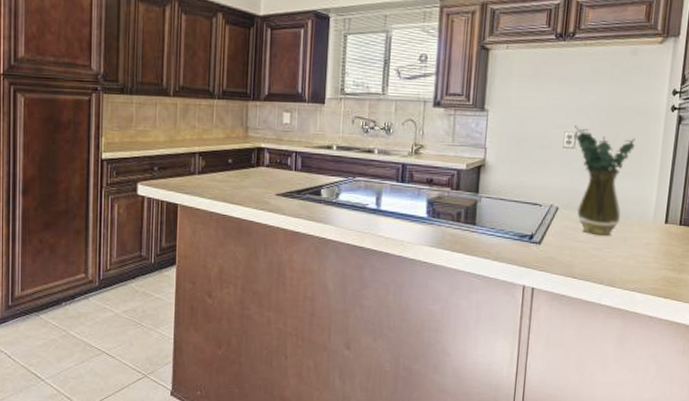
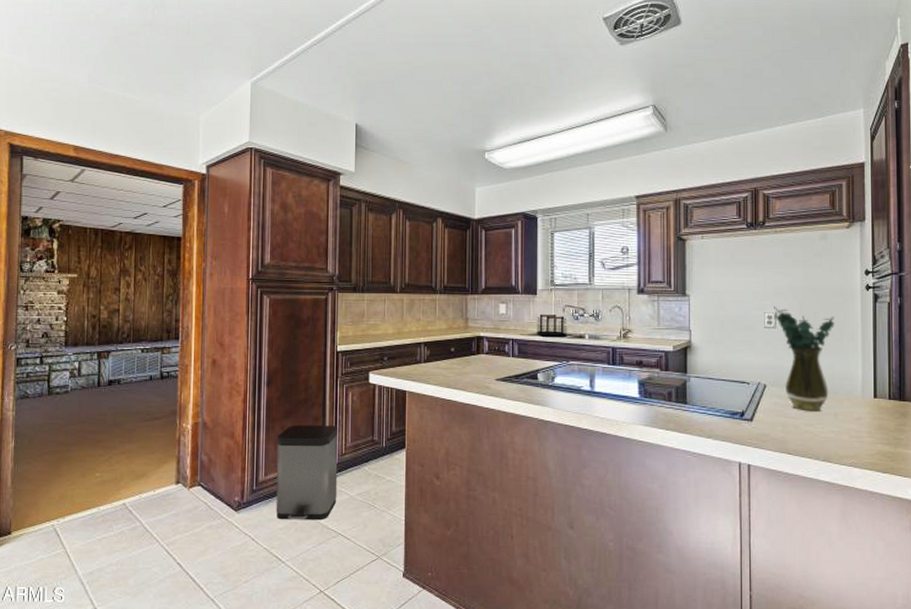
pedal bin: none [34,238,103,338] -> present [276,425,338,520]
dish rack: none [322,126,356,151] -> present [537,315,567,337]

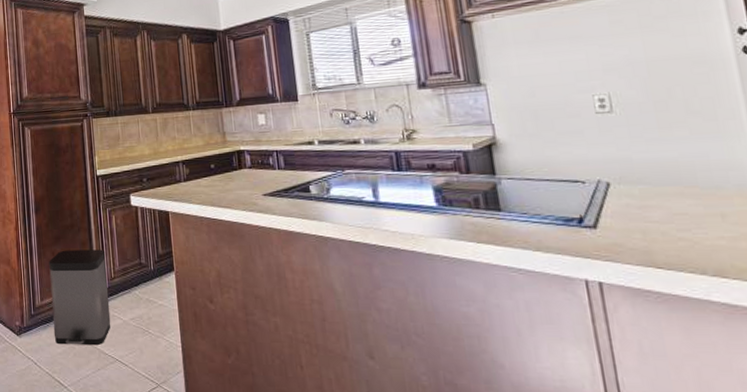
dish rack: present [537,315,567,337] -> none [301,121,339,146]
vase: present [774,306,834,412] -> none [605,86,708,213]

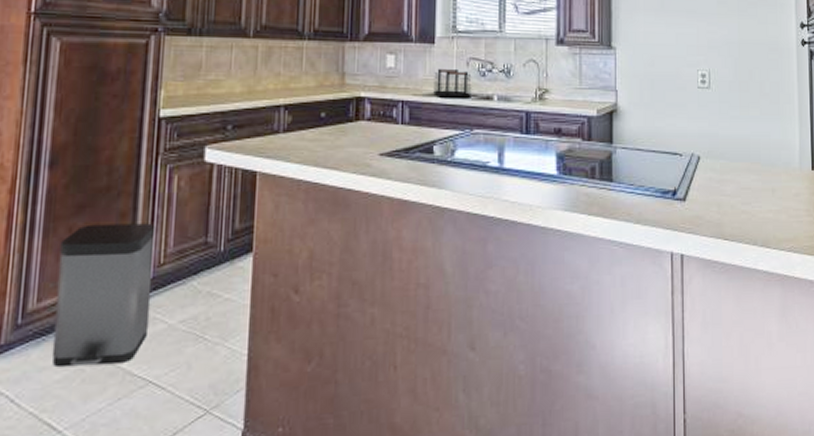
dish rack: none [301,121,339,146] -> present [433,69,472,98]

